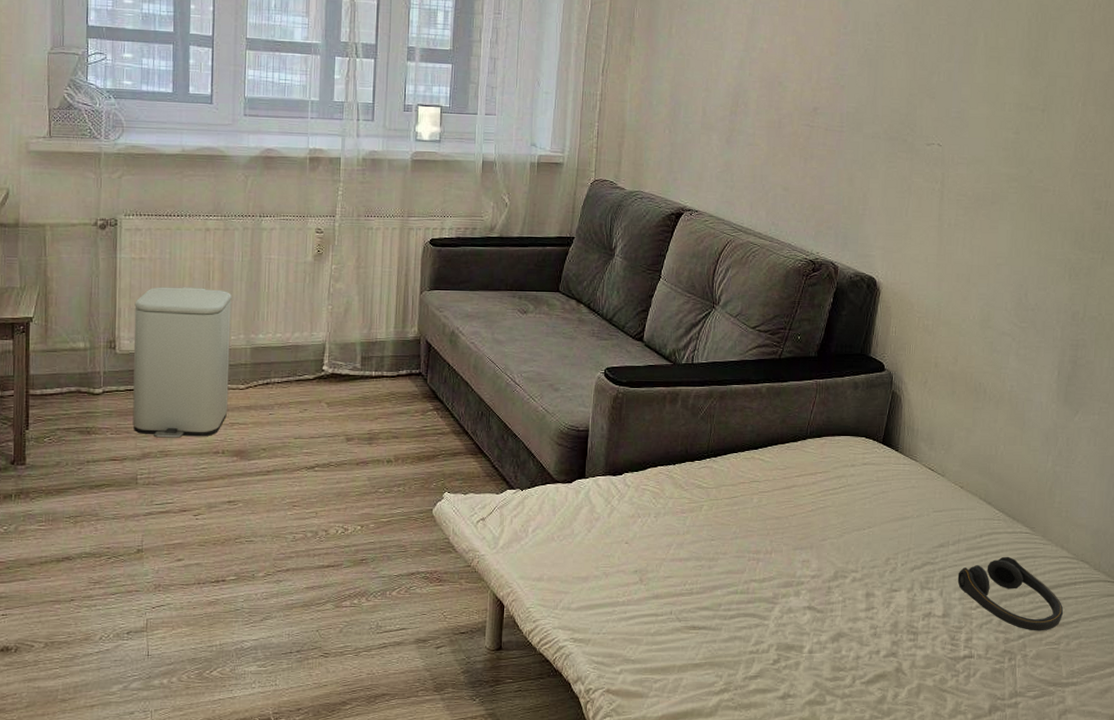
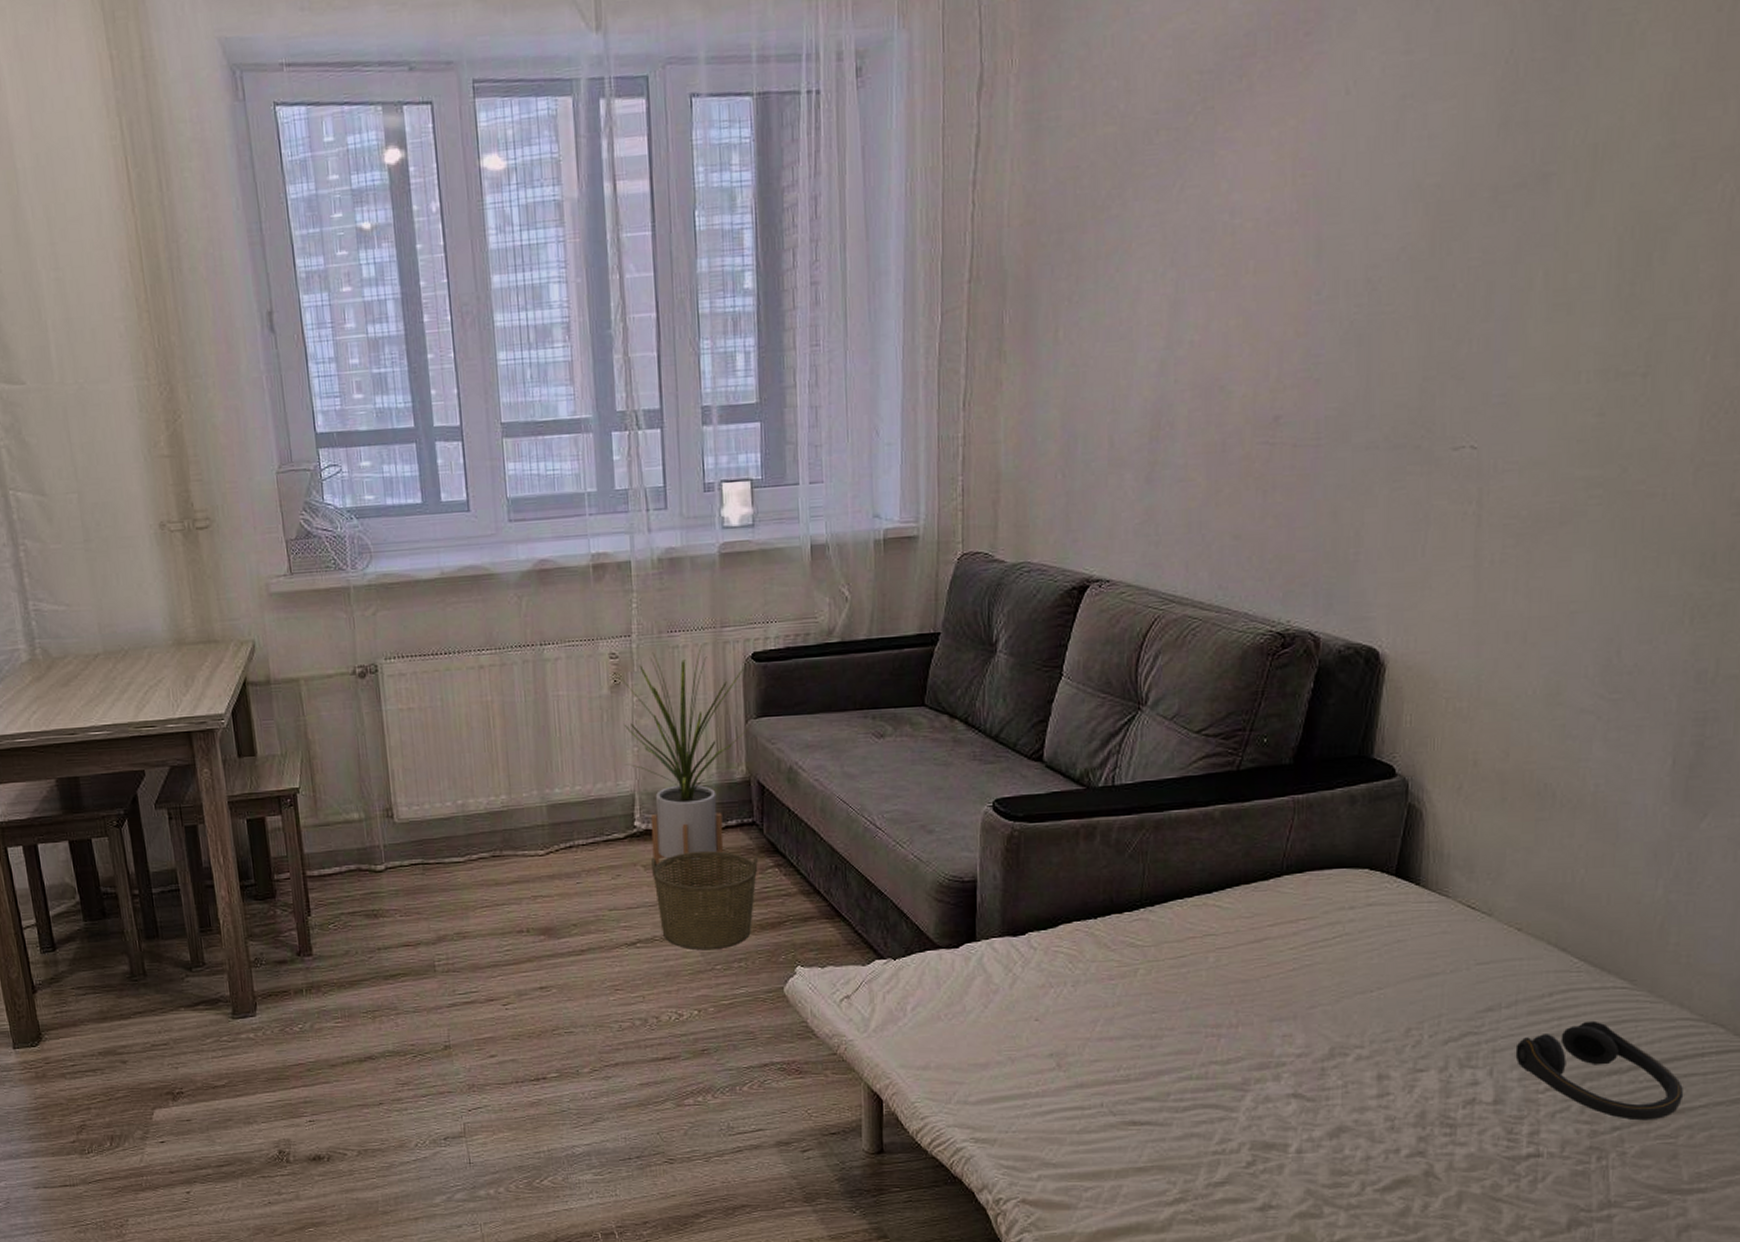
pedal bin: present [132,286,232,439] -> none [408,737,529,919]
house plant: none [319,229,424,422] -> present [619,644,751,886]
basket: none [334,393,421,476] -> present [651,850,758,951]

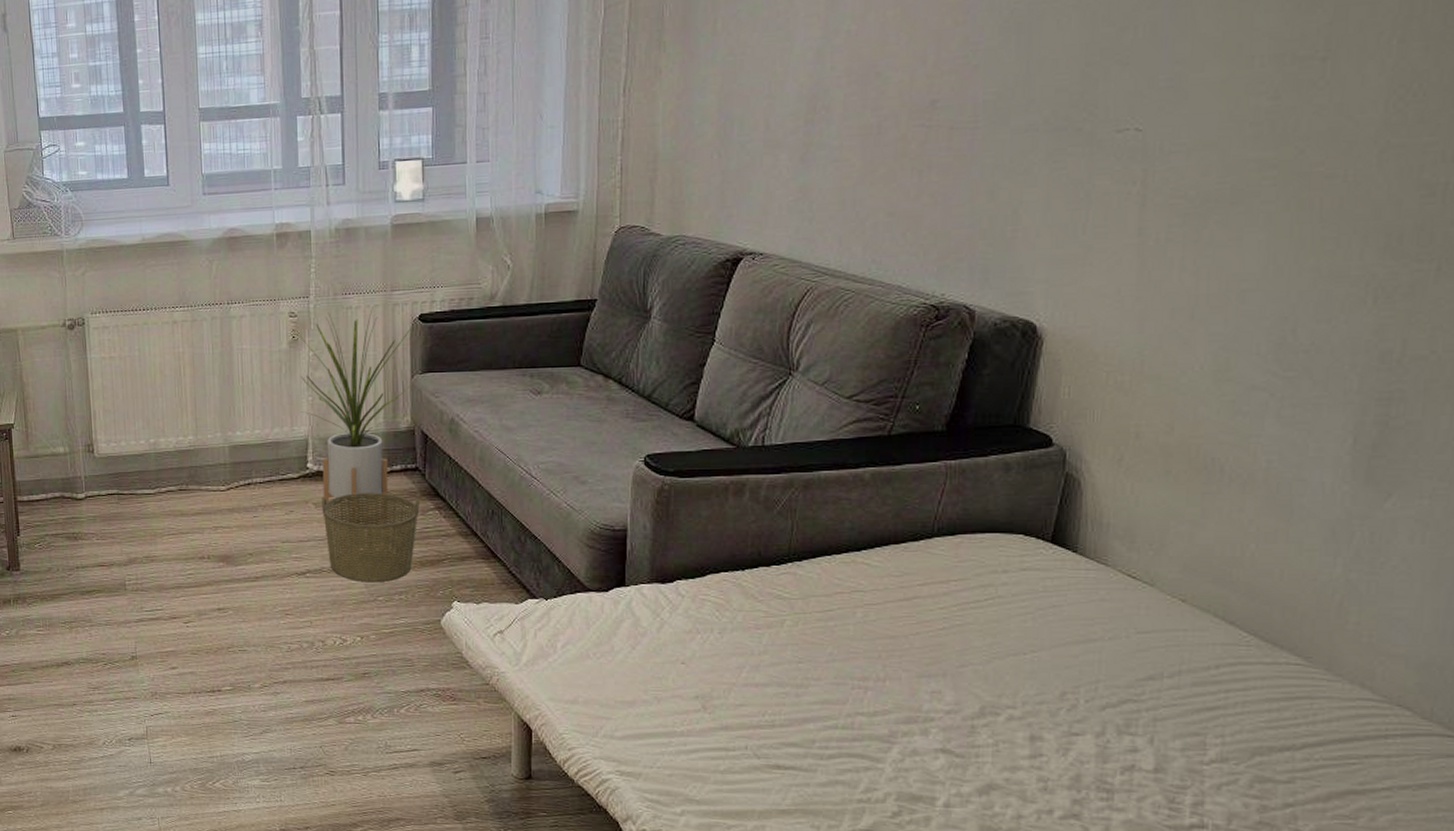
headphones: present [1515,1020,1684,1121] -> none [1178,695,1365,800]

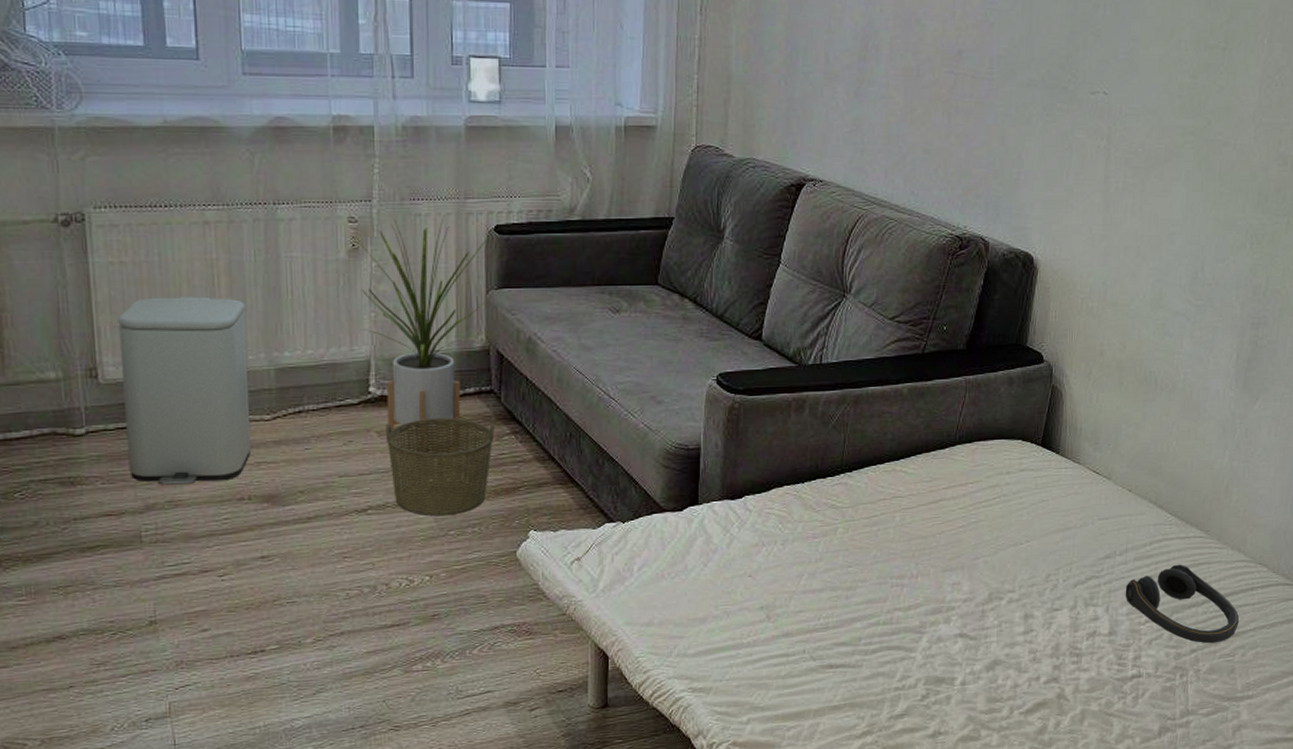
pedal bin: none [108,384,211,544] -> present [118,296,252,486]
headphones: none [1178,695,1365,800] -> present [1125,564,1240,644]

